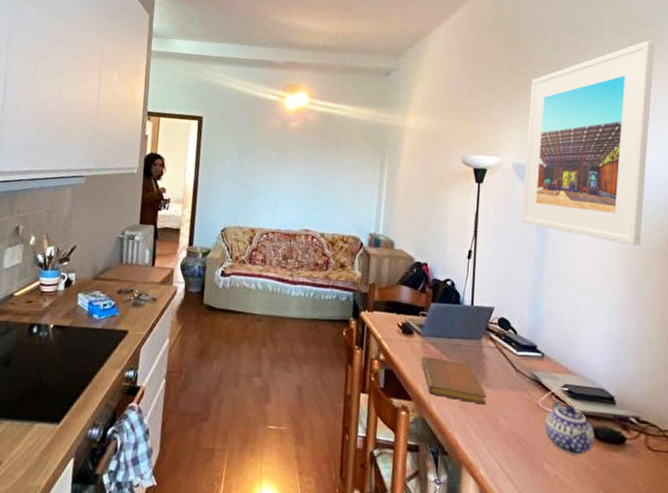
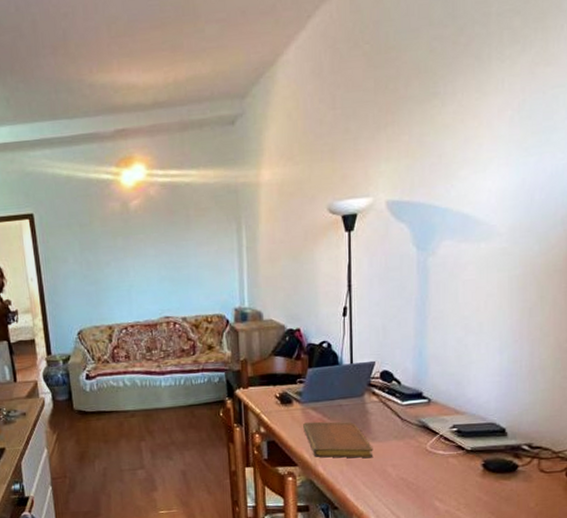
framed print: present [522,40,655,246] -> none [399,15,554,270]
teapot: present [545,400,595,456] -> none [434,441,486,490]

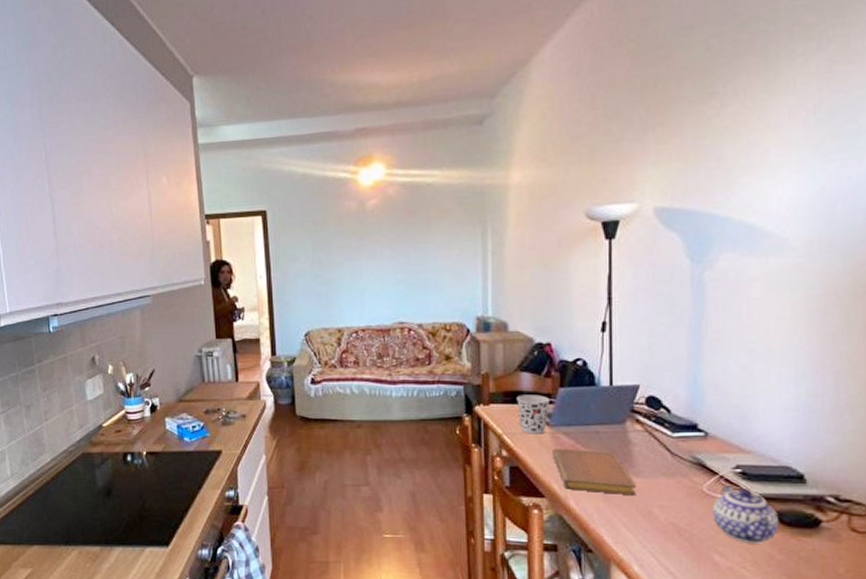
cup: none [272,376,300,412] -> present [516,395,550,434]
teapot: none [434,441,486,490] -> present [713,484,780,544]

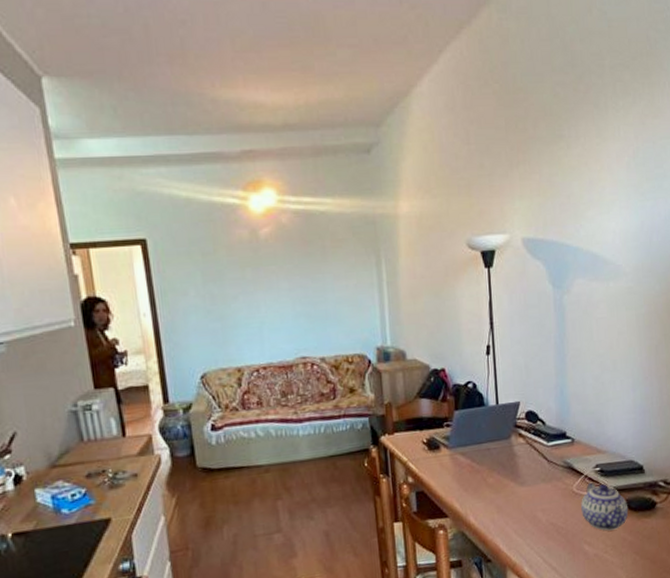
cup: present [516,395,550,434] -> none [418,419,447,458]
notebook: present [552,448,637,495] -> none [452,466,523,506]

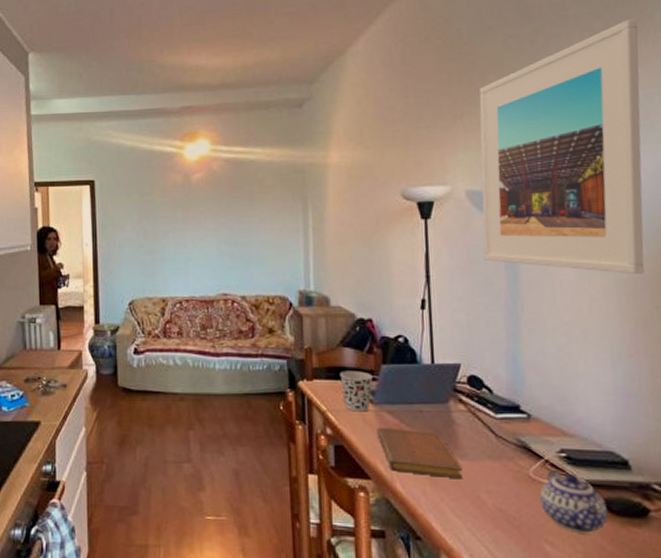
cup: none [418,419,447,458] -> present [340,371,373,412]
notebook: none [452,466,523,506] -> present [377,427,463,478]
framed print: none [532,72,657,309] -> present [479,19,645,274]

